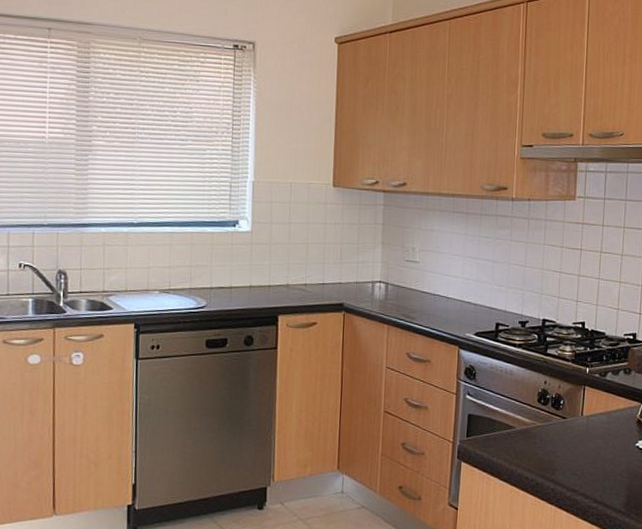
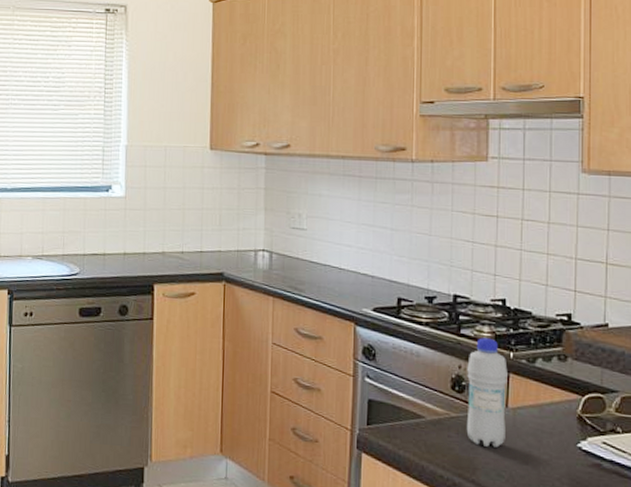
bottle: none [548,356,584,450] -> present [466,338,508,448]

